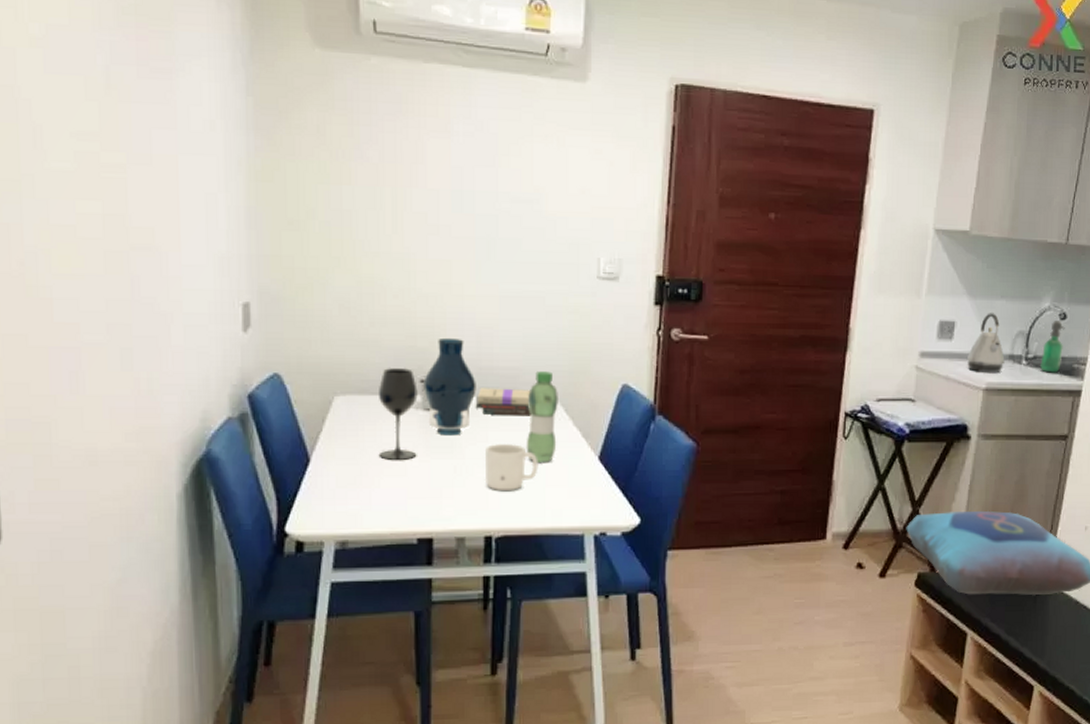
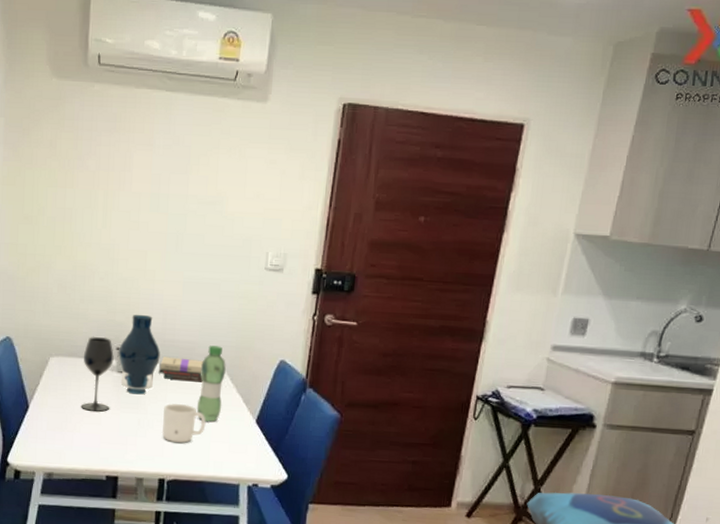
kettle: present [966,313,1005,374] -> none [597,312,636,369]
soap dispenser: present [1040,321,1065,373] -> none [672,322,700,372]

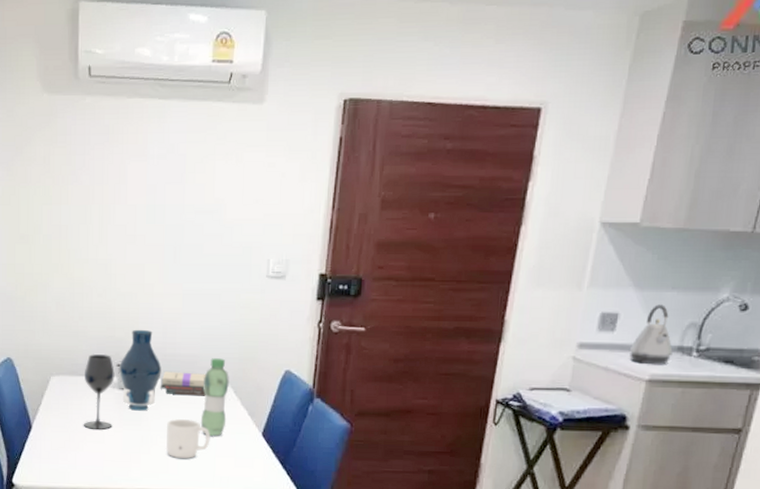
kettle: none [597,312,636,369] -> present [629,304,673,365]

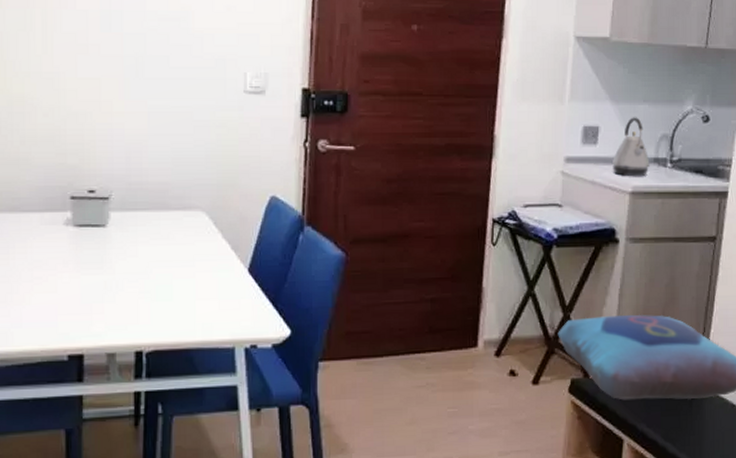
wineglass: present [83,353,115,430] -> none [28,184,68,278]
vase: present [119,329,162,411] -> none [73,154,126,251]
books: present [160,371,206,396] -> none [124,202,181,230]
mug: present [165,419,211,458] -> none [134,258,188,305]
water bottle: present [200,358,229,436] -> none [175,185,207,276]

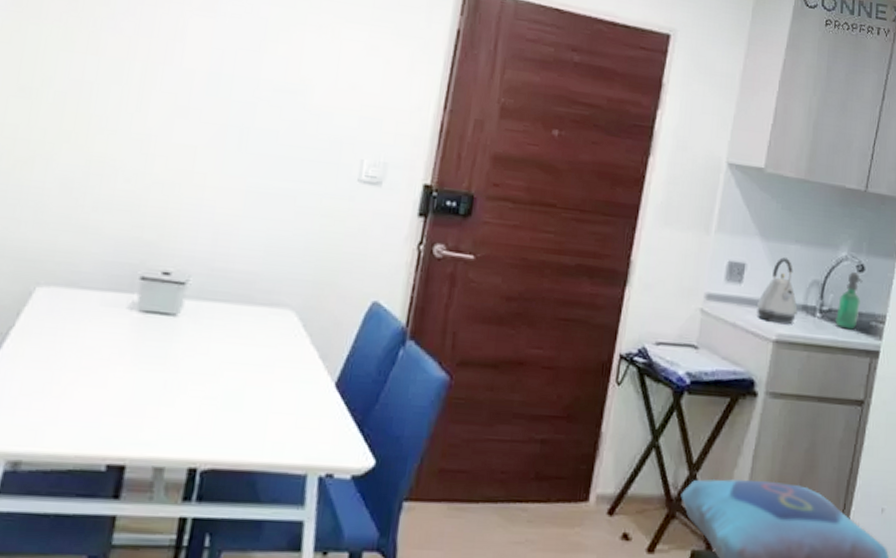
soap dispenser: none [686,123,708,175] -> present [835,272,863,330]

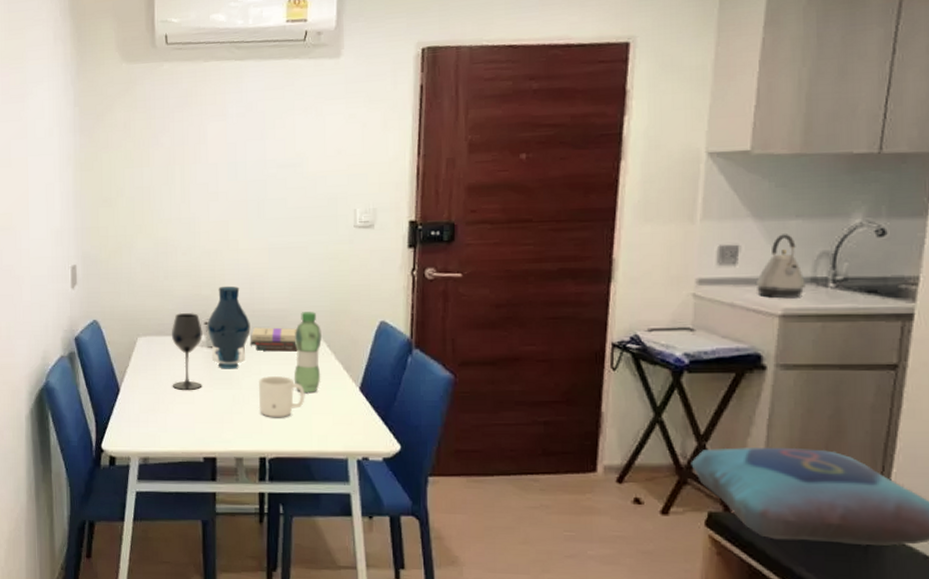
wineglass: none [77,259,136,369] -> present [171,312,203,391]
vase: none [142,231,206,345] -> present [207,286,251,369]
mug: none [198,358,265,415] -> present [258,376,305,417]
books: none [199,291,267,329] -> present [249,327,298,352]
water bottle: none [251,278,298,385] -> present [293,312,322,392]
soap dispenser: present [835,272,863,330] -> none [854,238,885,296]

